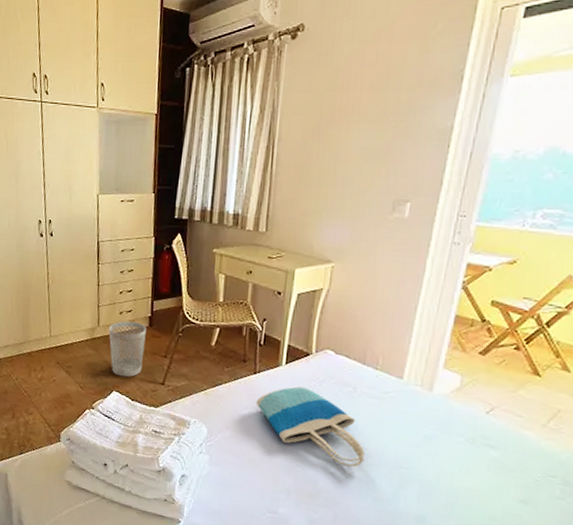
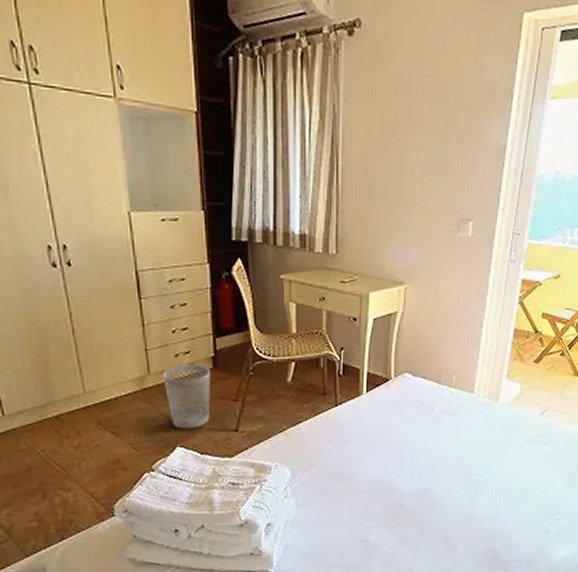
tote bag: present [255,386,365,467] -> none [339,413,445,483]

